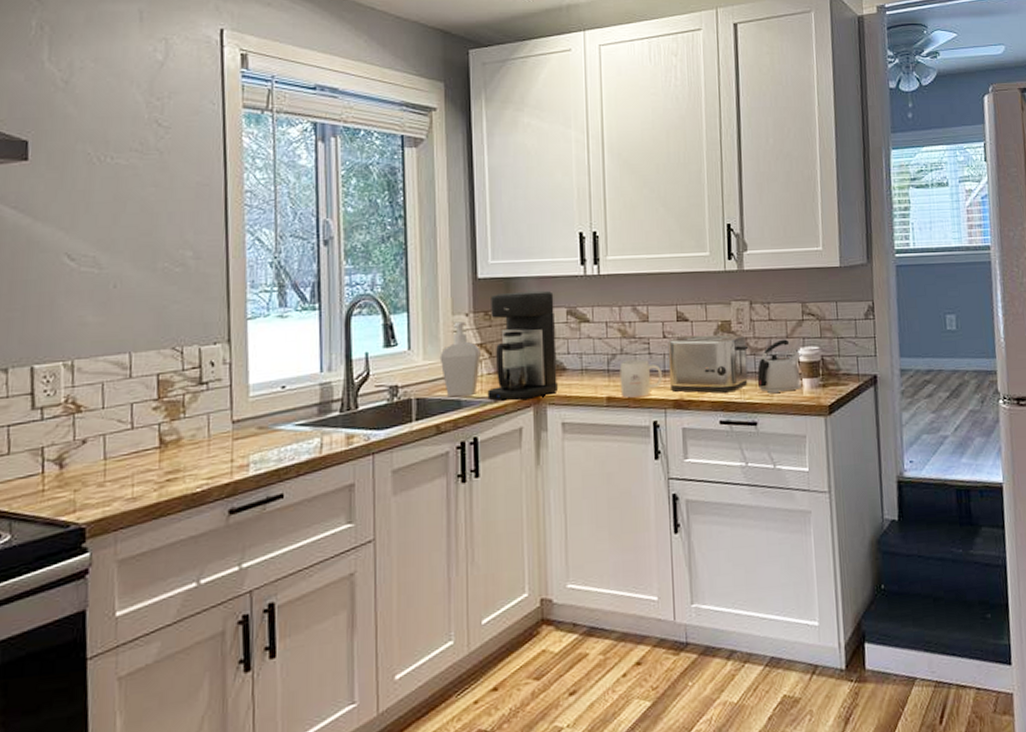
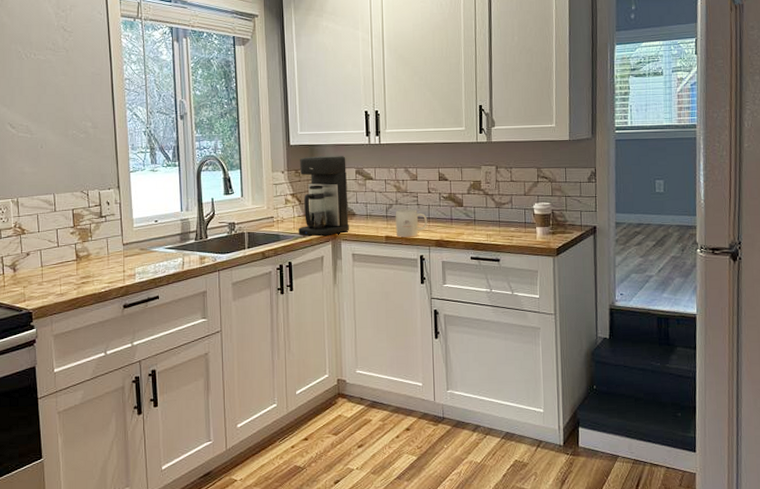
soap bottle: present [439,321,481,398] -> none [264,177,293,233]
toaster: present [667,334,749,393] -> none [431,191,495,236]
kettle: present [757,339,802,394] -> none [501,196,535,238]

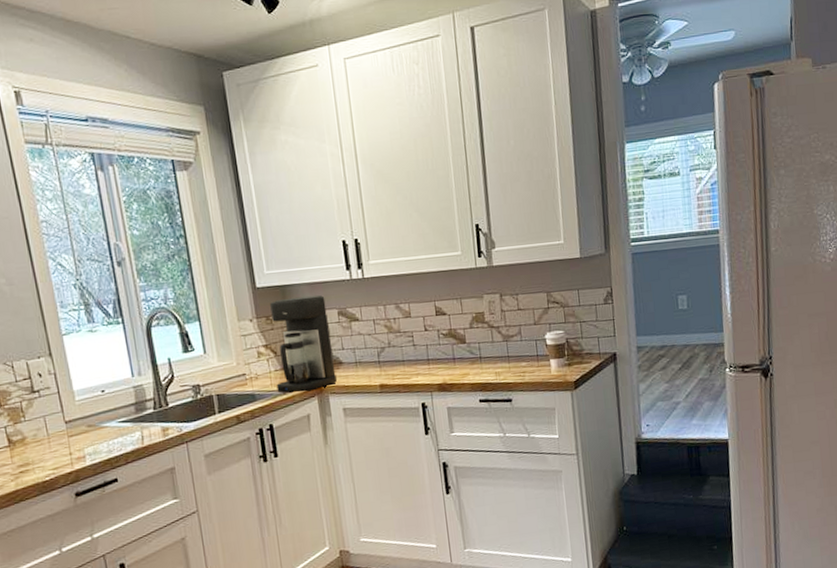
mug: present [395,209,428,238] -> none [388,350,428,385]

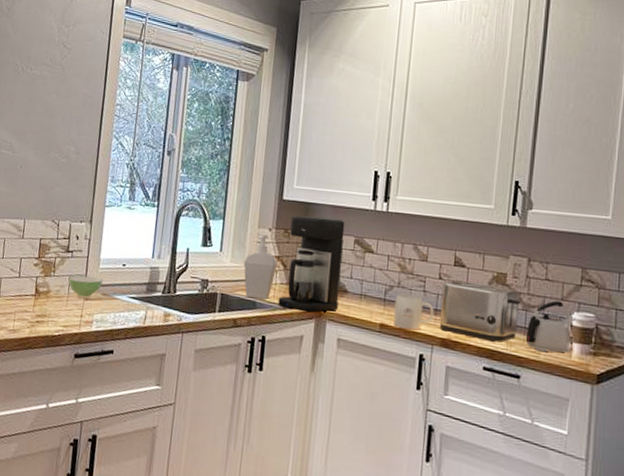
bowl: none [43,411,84,437] -> present [68,276,103,299]
soap bottle: none [232,326,268,392] -> present [243,234,278,299]
mug: none [388,350,428,385] -> present [393,293,435,330]
toaster: none [429,324,502,377] -> present [439,280,522,342]
kettle: none [510,325,550,374] -> present [526,300,574,353]

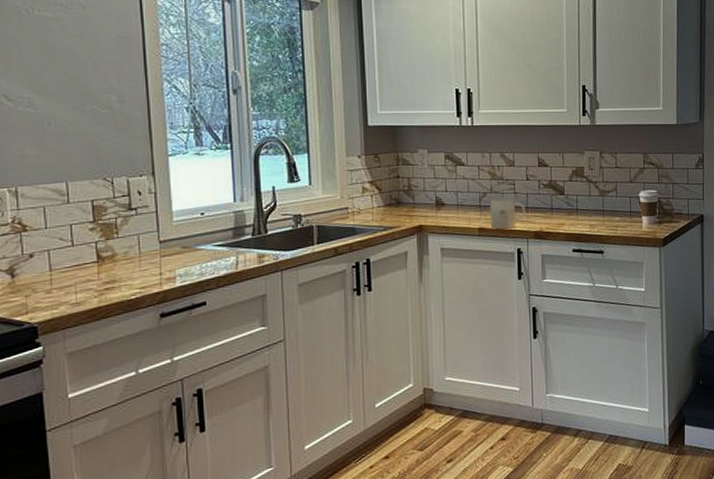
bowl: present [68,276,103,299] -> none [137,231,180,256]
soap bottle: present [243,234,278,299] -> none [336,162,372,226]
coffee maker: present [278,215,345,313] -> none [378,138,437,230]
toaster: present [439,280,522,342] -> none [530,178,598,227]
kettle: present [526,300,574,353] -> none [605,183,641,228]

